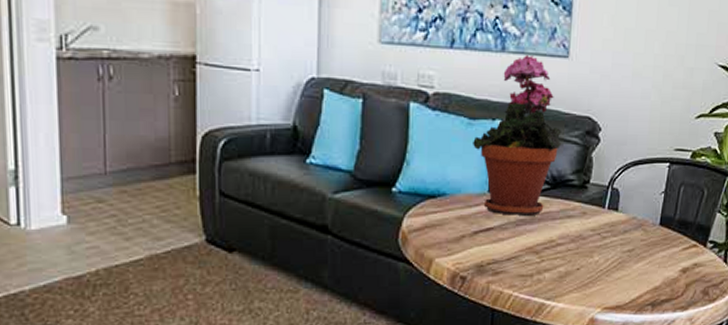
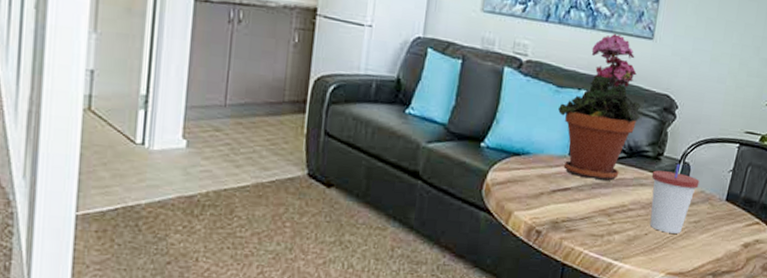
cup: none [579,190,630,265] -> present [649,163,700,234]

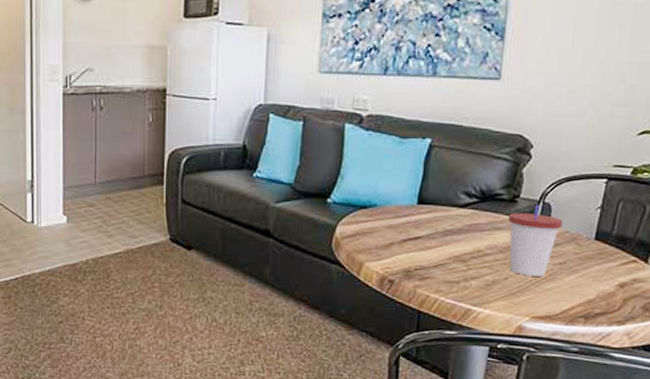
potted plant: present [558,33,641,181] -> none [403,77,492,227]

